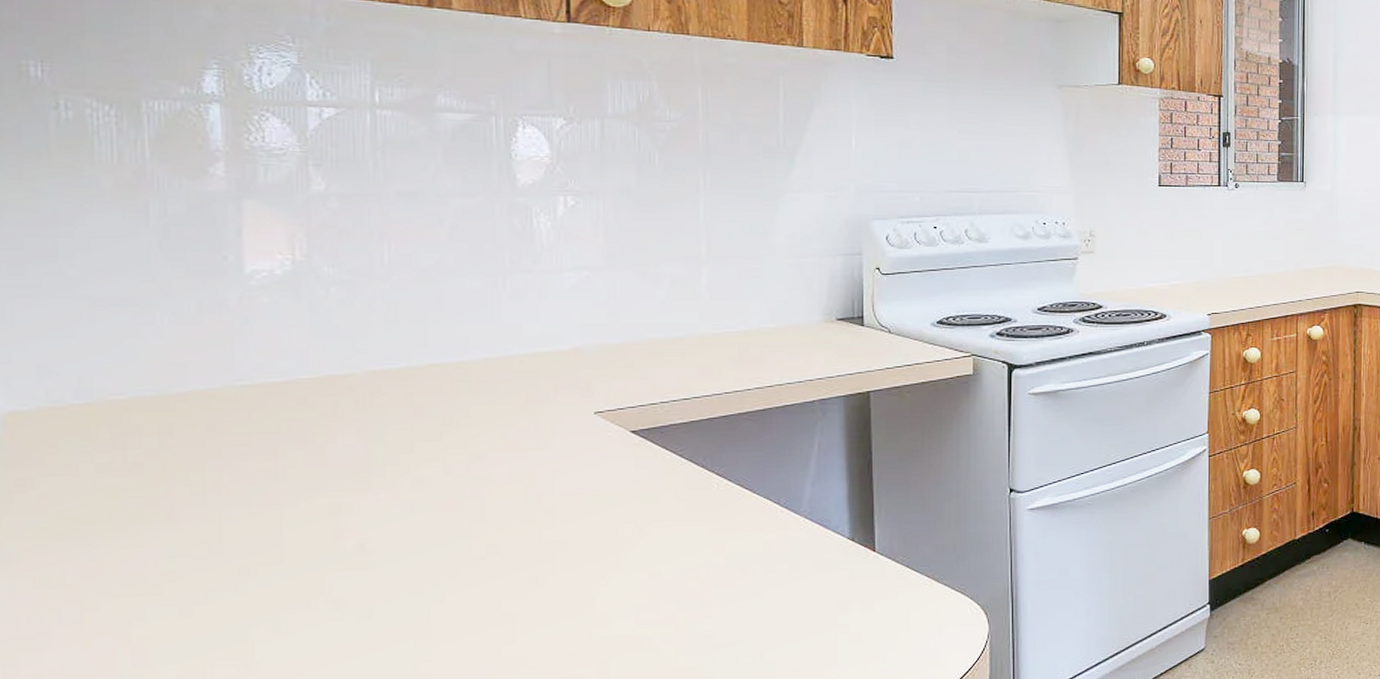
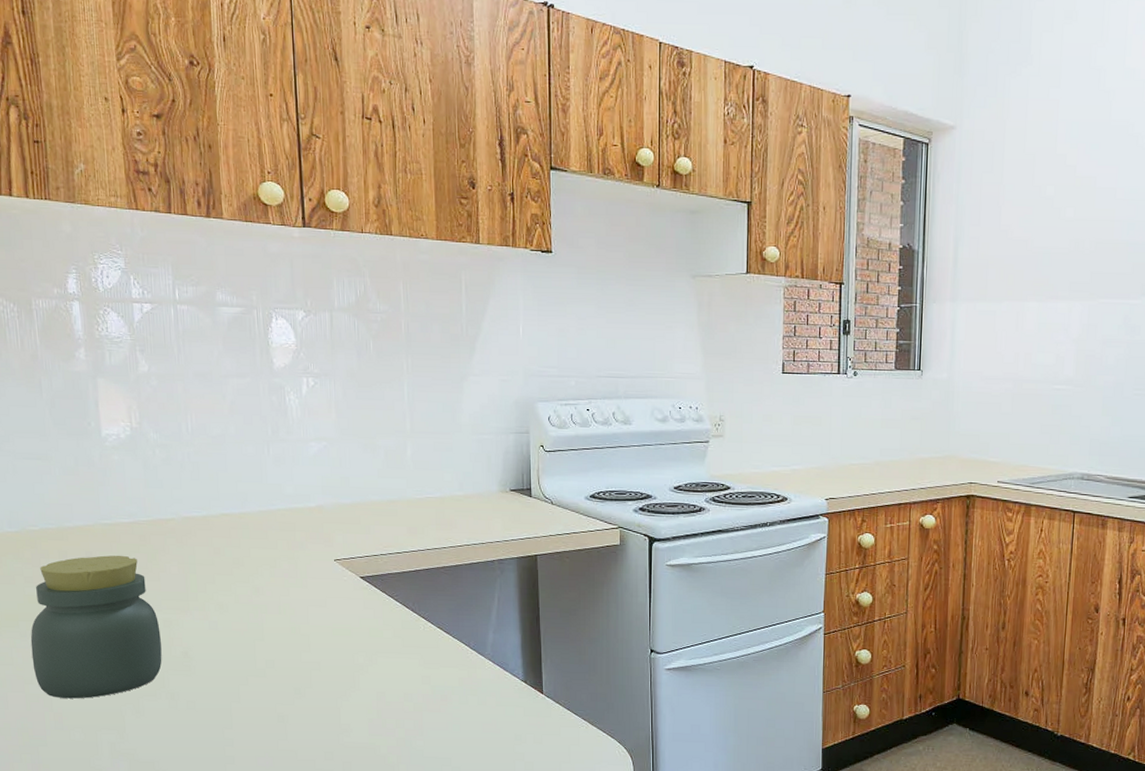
jar: none [99,425,323,626] -> present [30,555,162,699]

